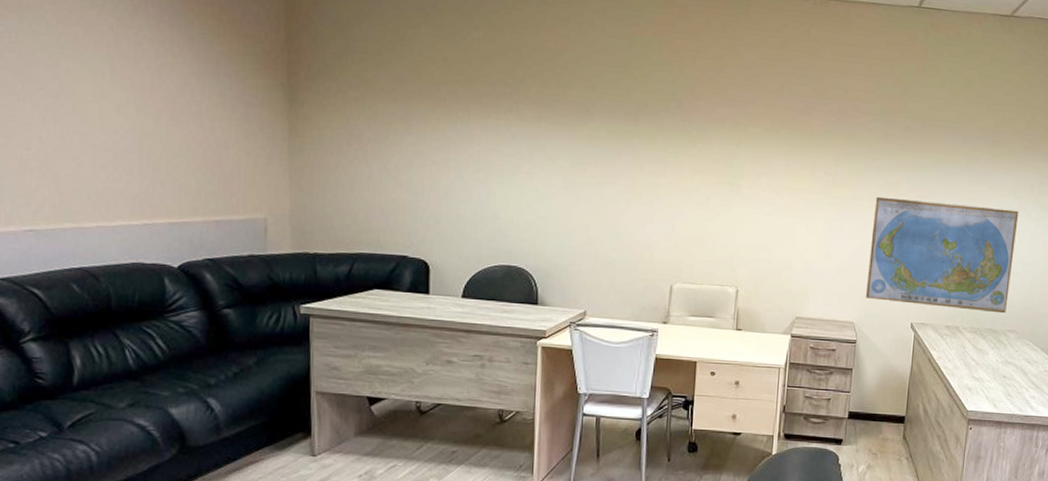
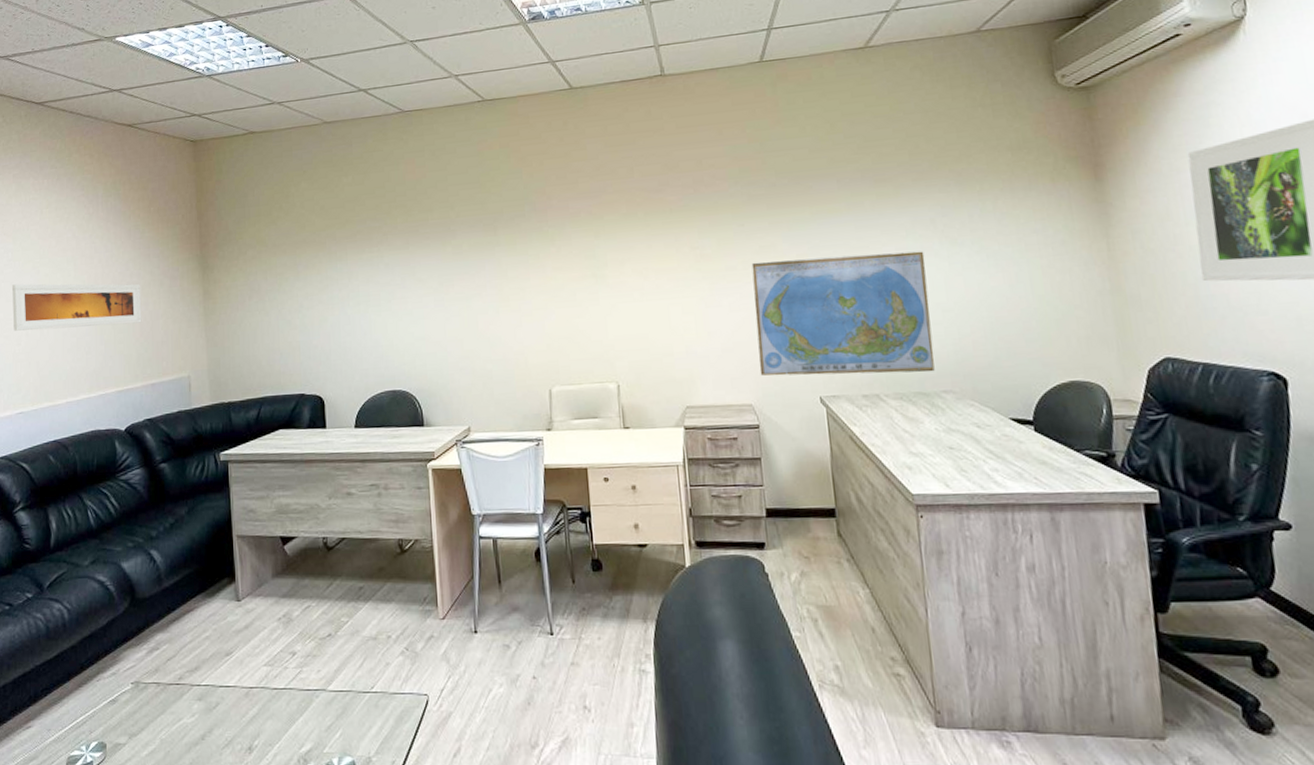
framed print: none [18,74,206,150] -> present [12,283,142,331]

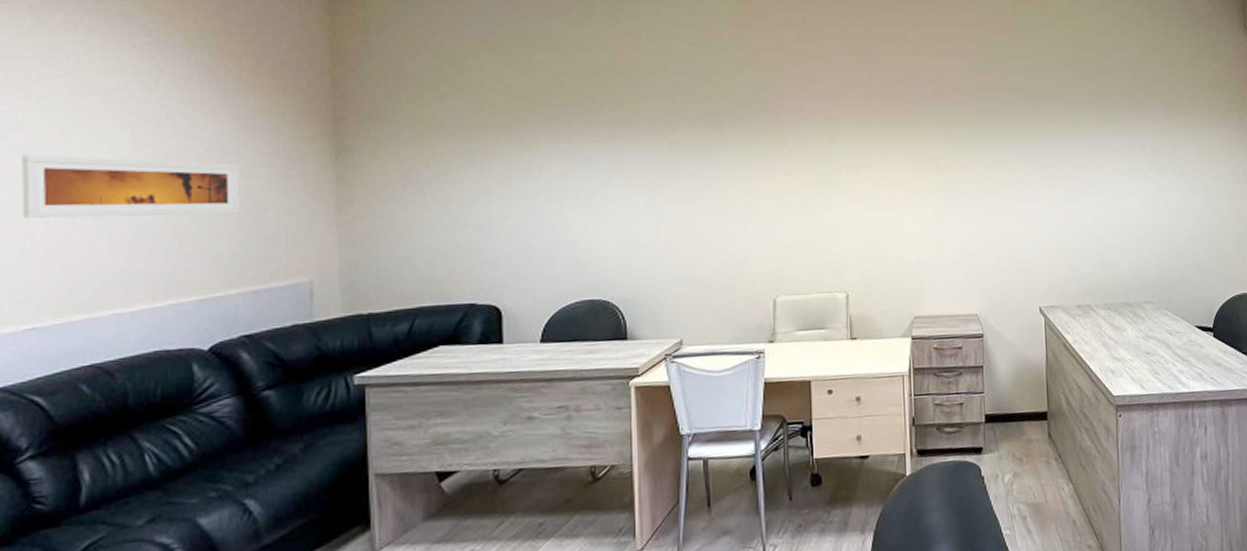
world map: present [751,251,935,376] -> none [984,173,1138,287]

